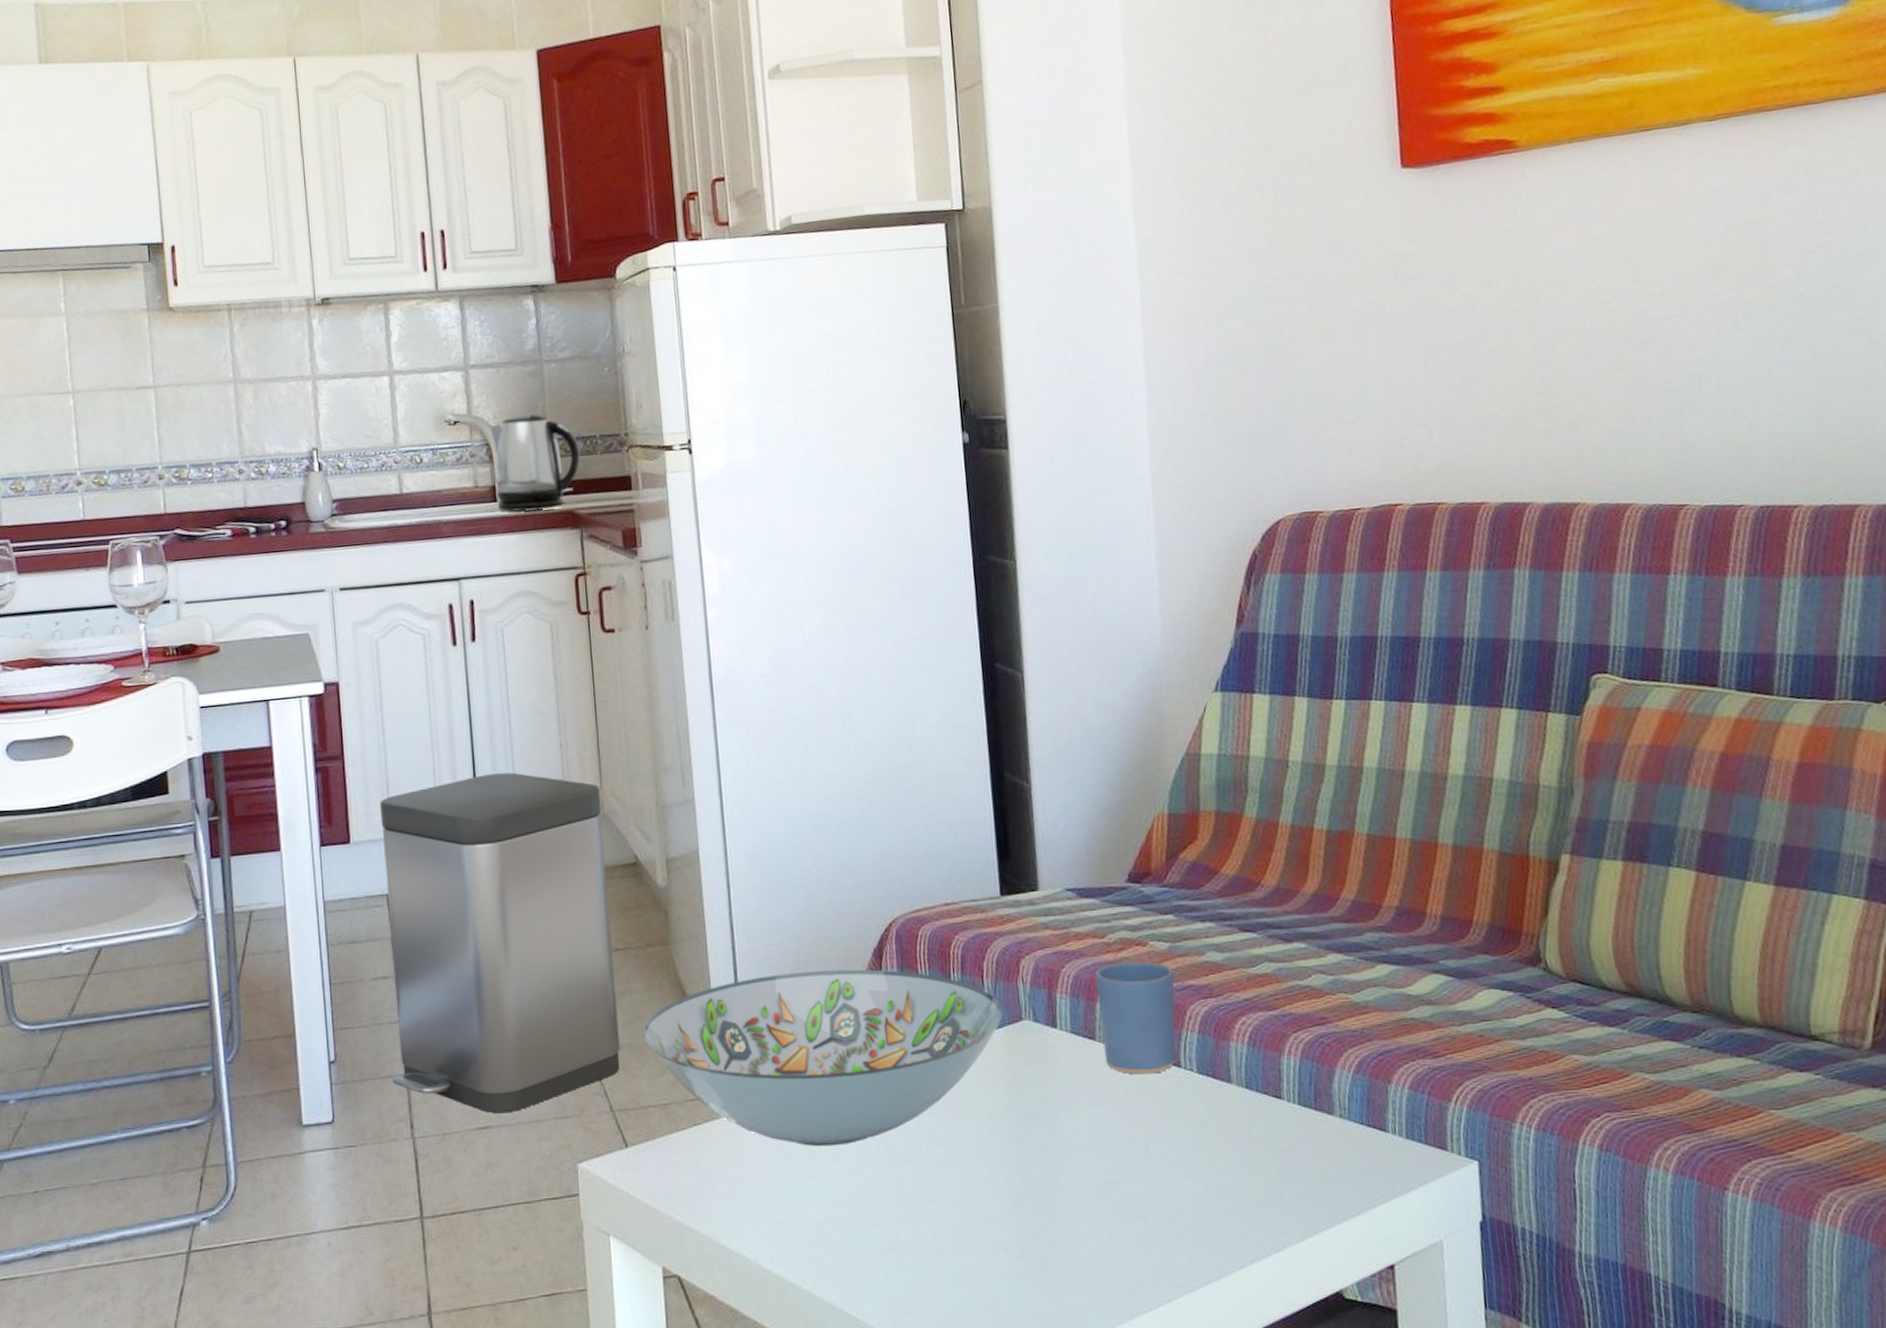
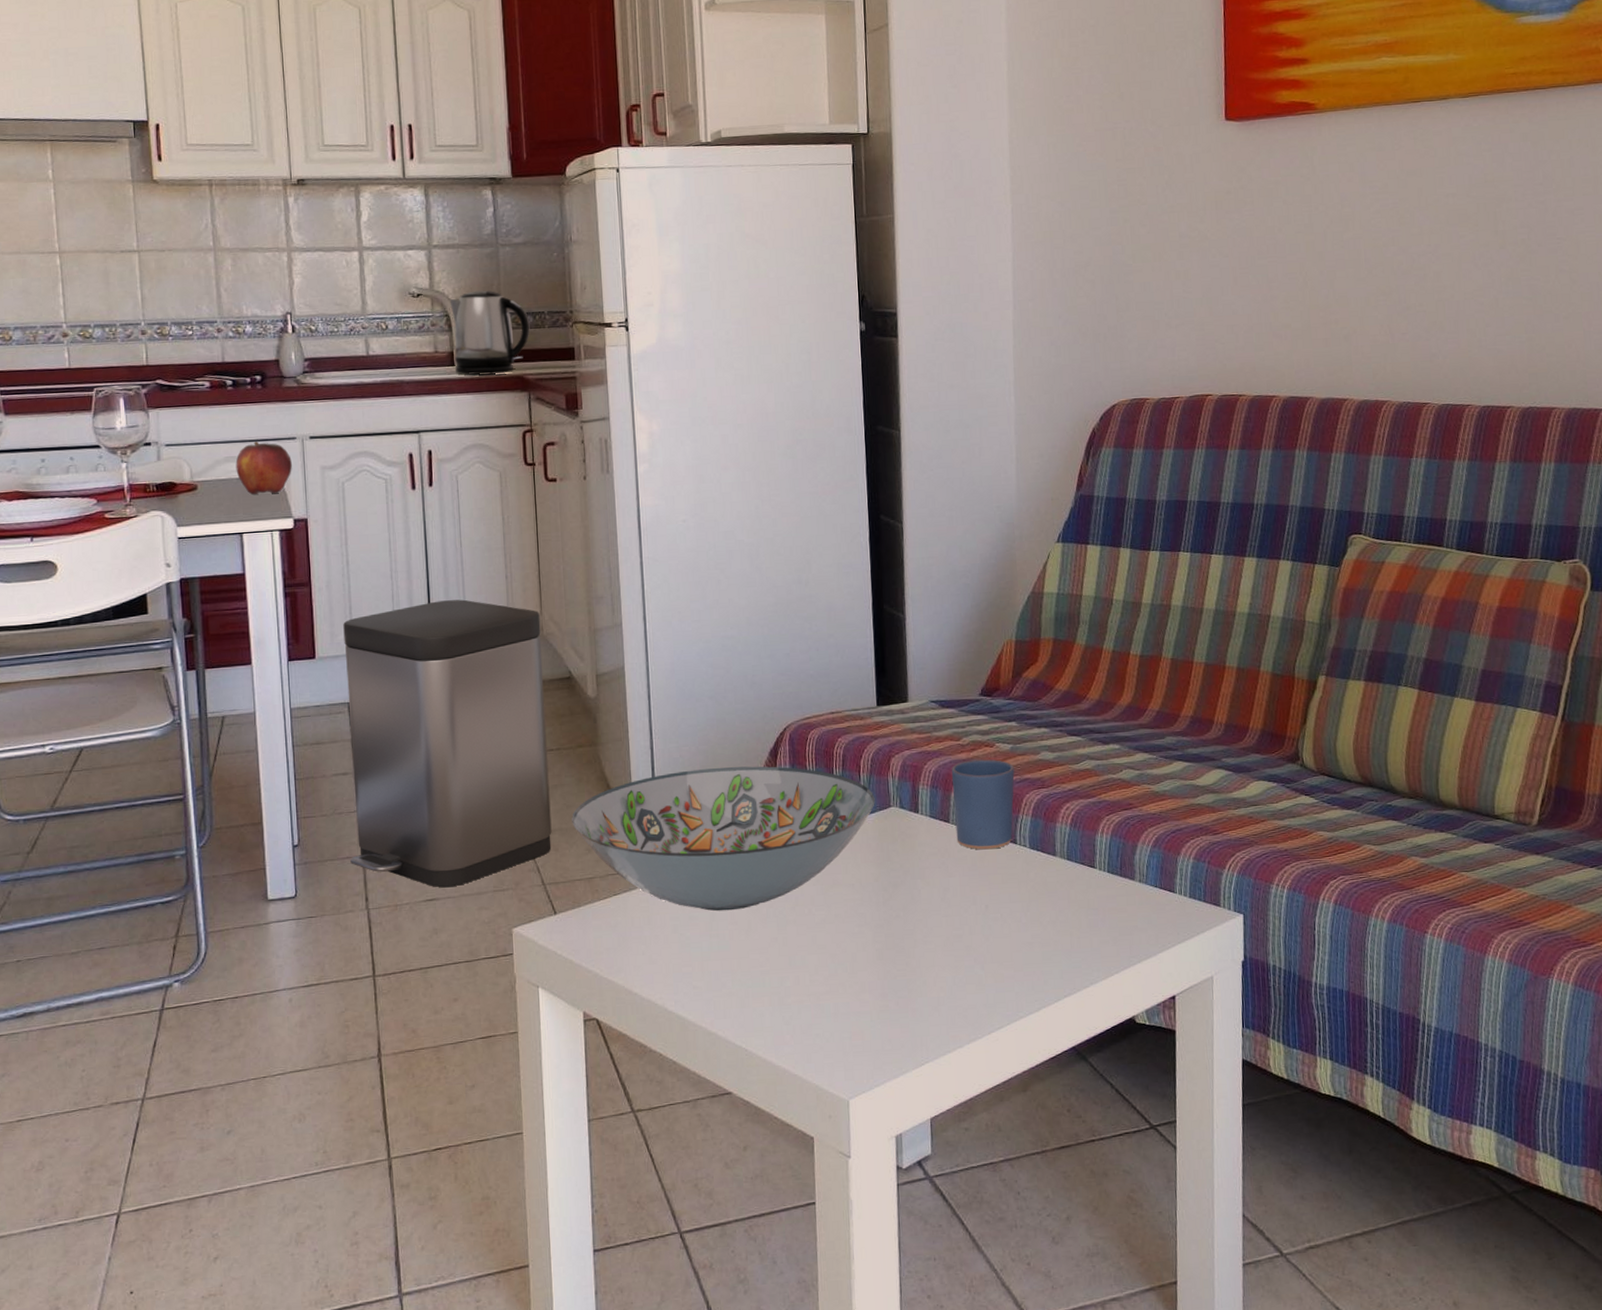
fruit: none [260,595,321,657] -> present [235,441,292,496]

